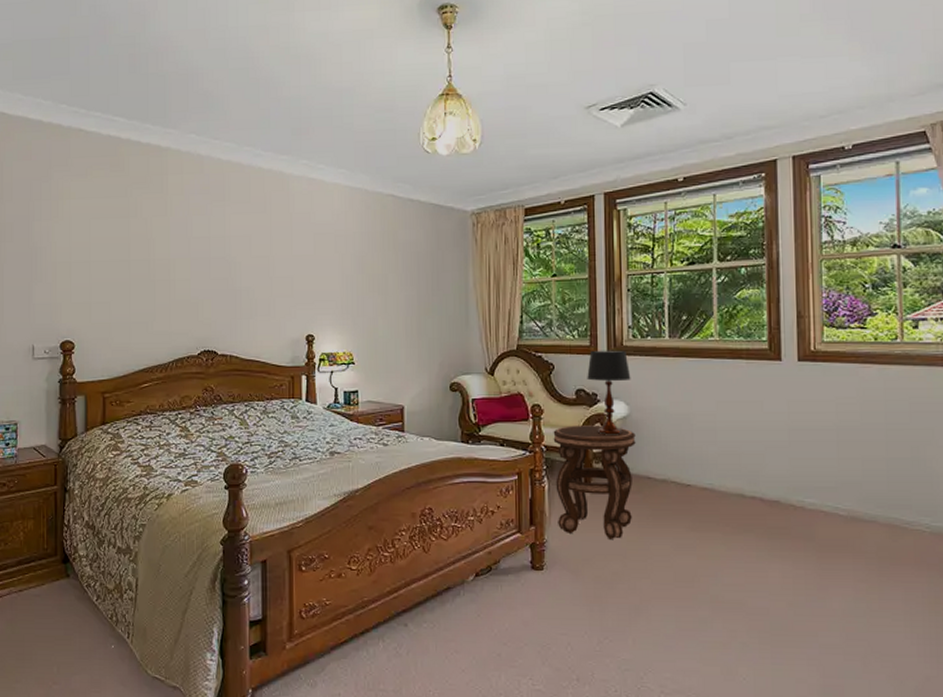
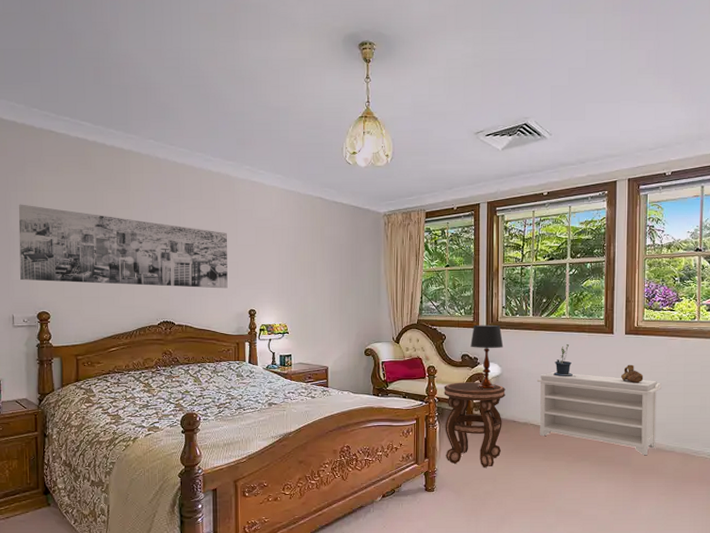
wall art: none [42,215,281,310] -> present [18,204,228,289]
bench: none [677,411,853,527] -> present [536,371,661,456]
potted plant: none [700,375,731,419] -> present [553,344,576,377]
ceramic vessel: none [794,401,827,427] -> present [620,364,644,383]

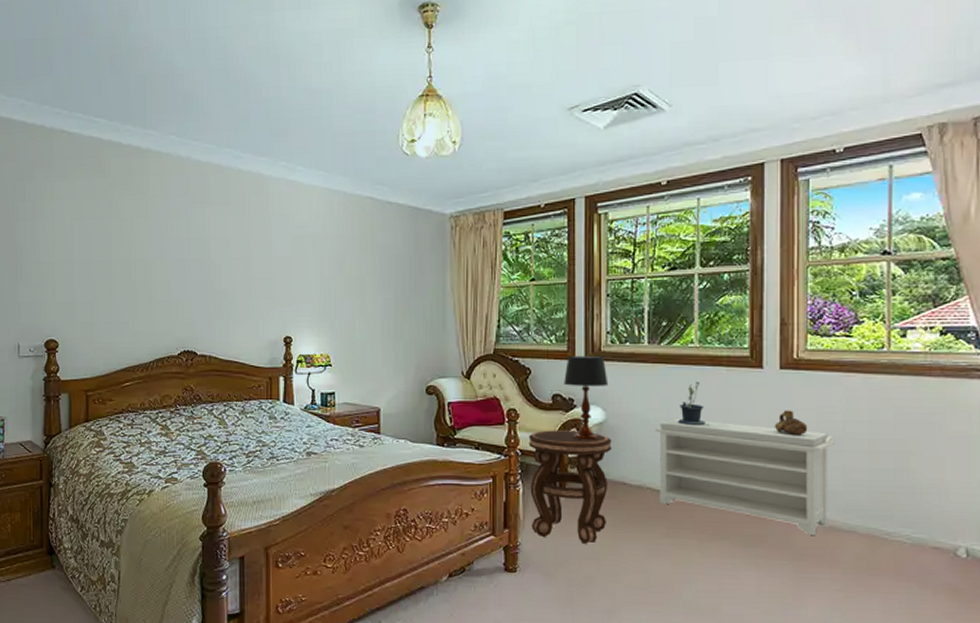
wall art: present [18,204,228,289] -> none [26,215,260,311]

